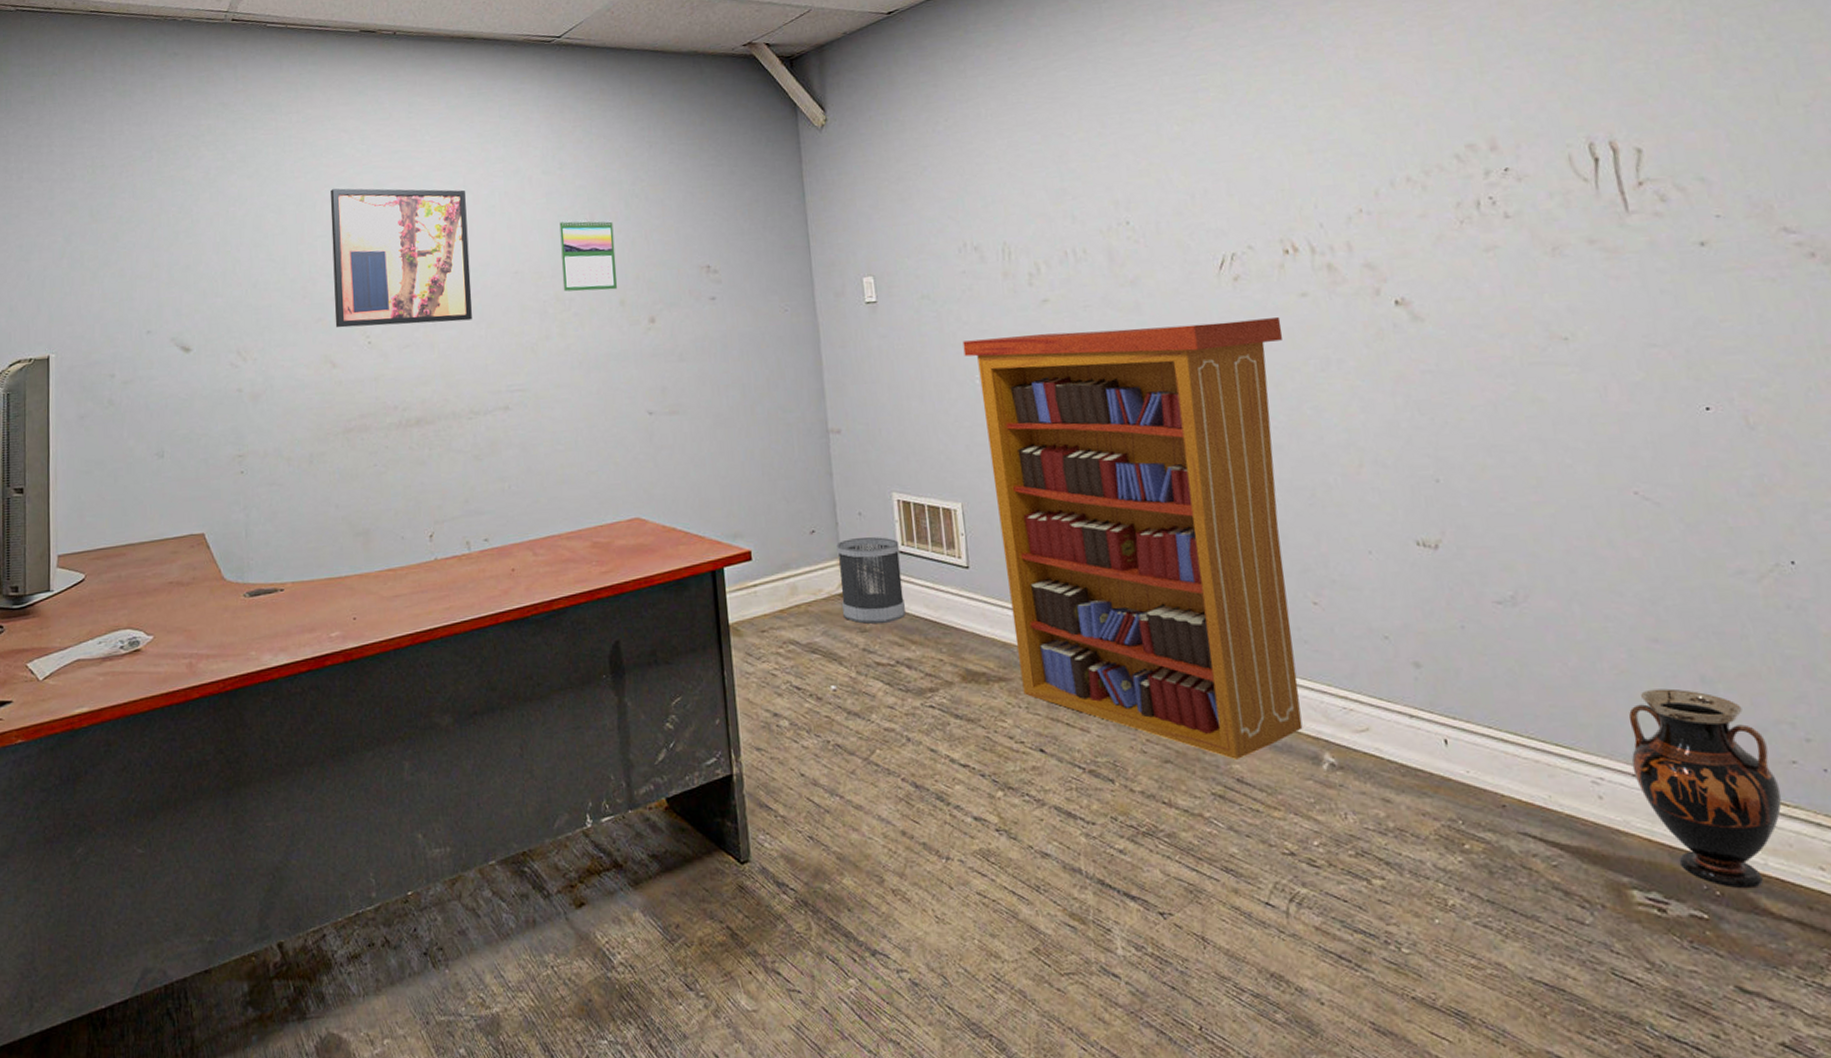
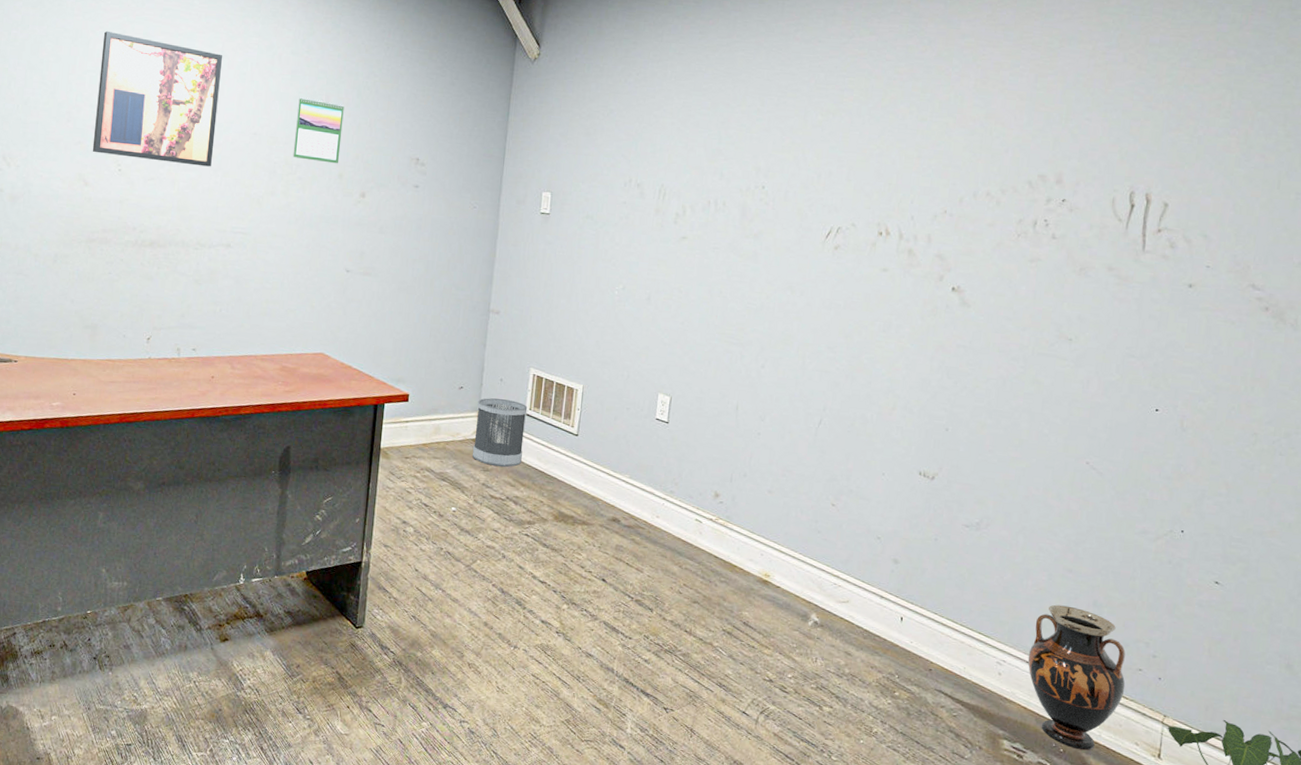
bookcase: present [962,317,1303,759] -> none [599,258,863,609]

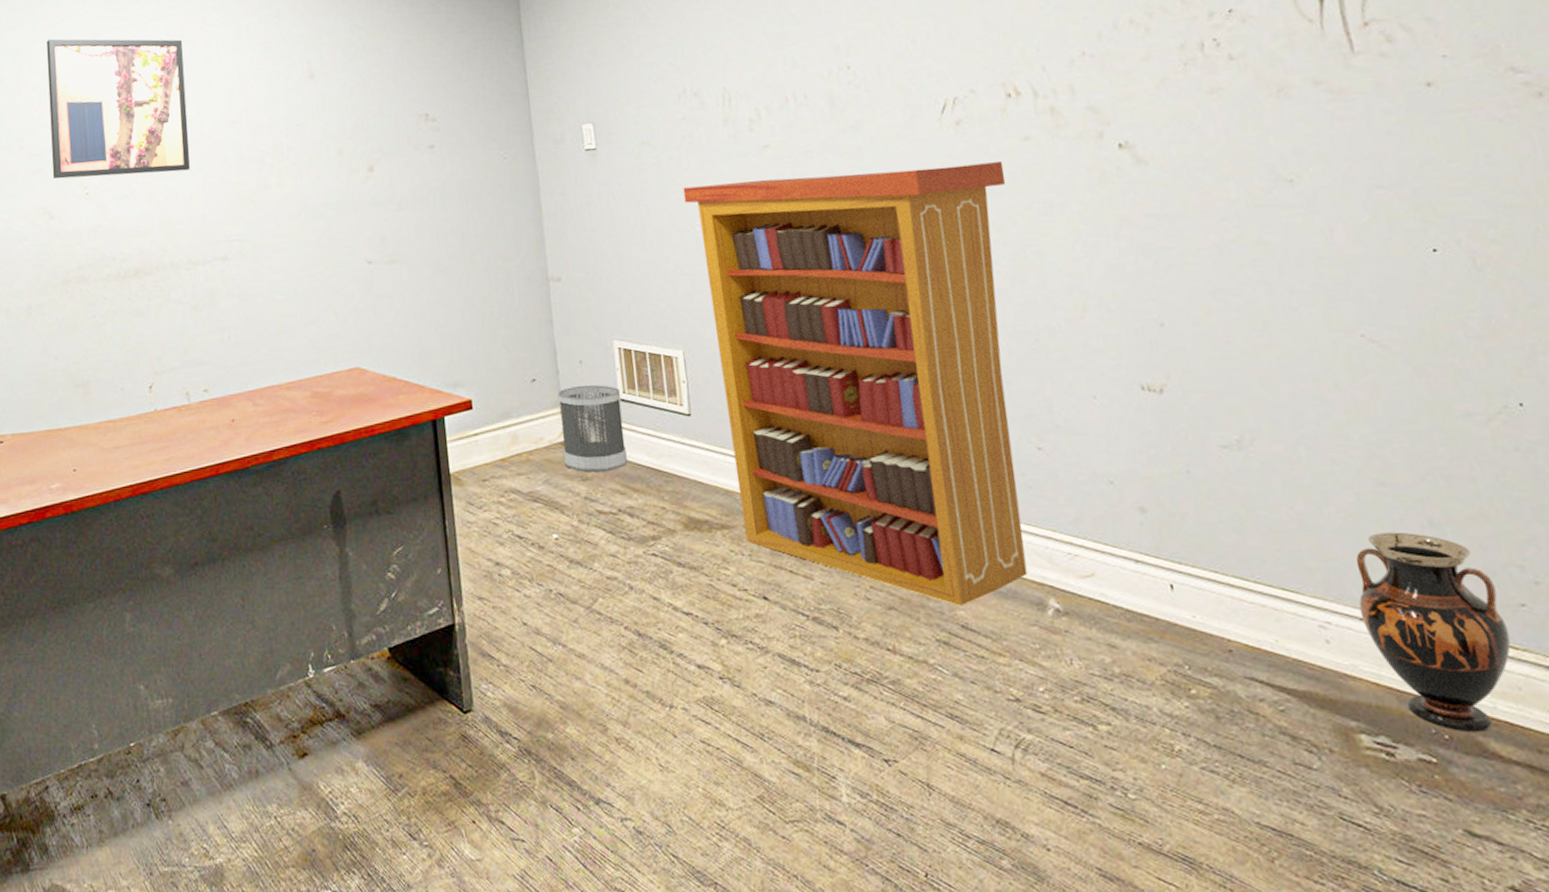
calendar: present [292,97,344,164] -> none [276,67,336,141]
bookcase: none [599,258,863,609] -> present [683,162,1028,606]

